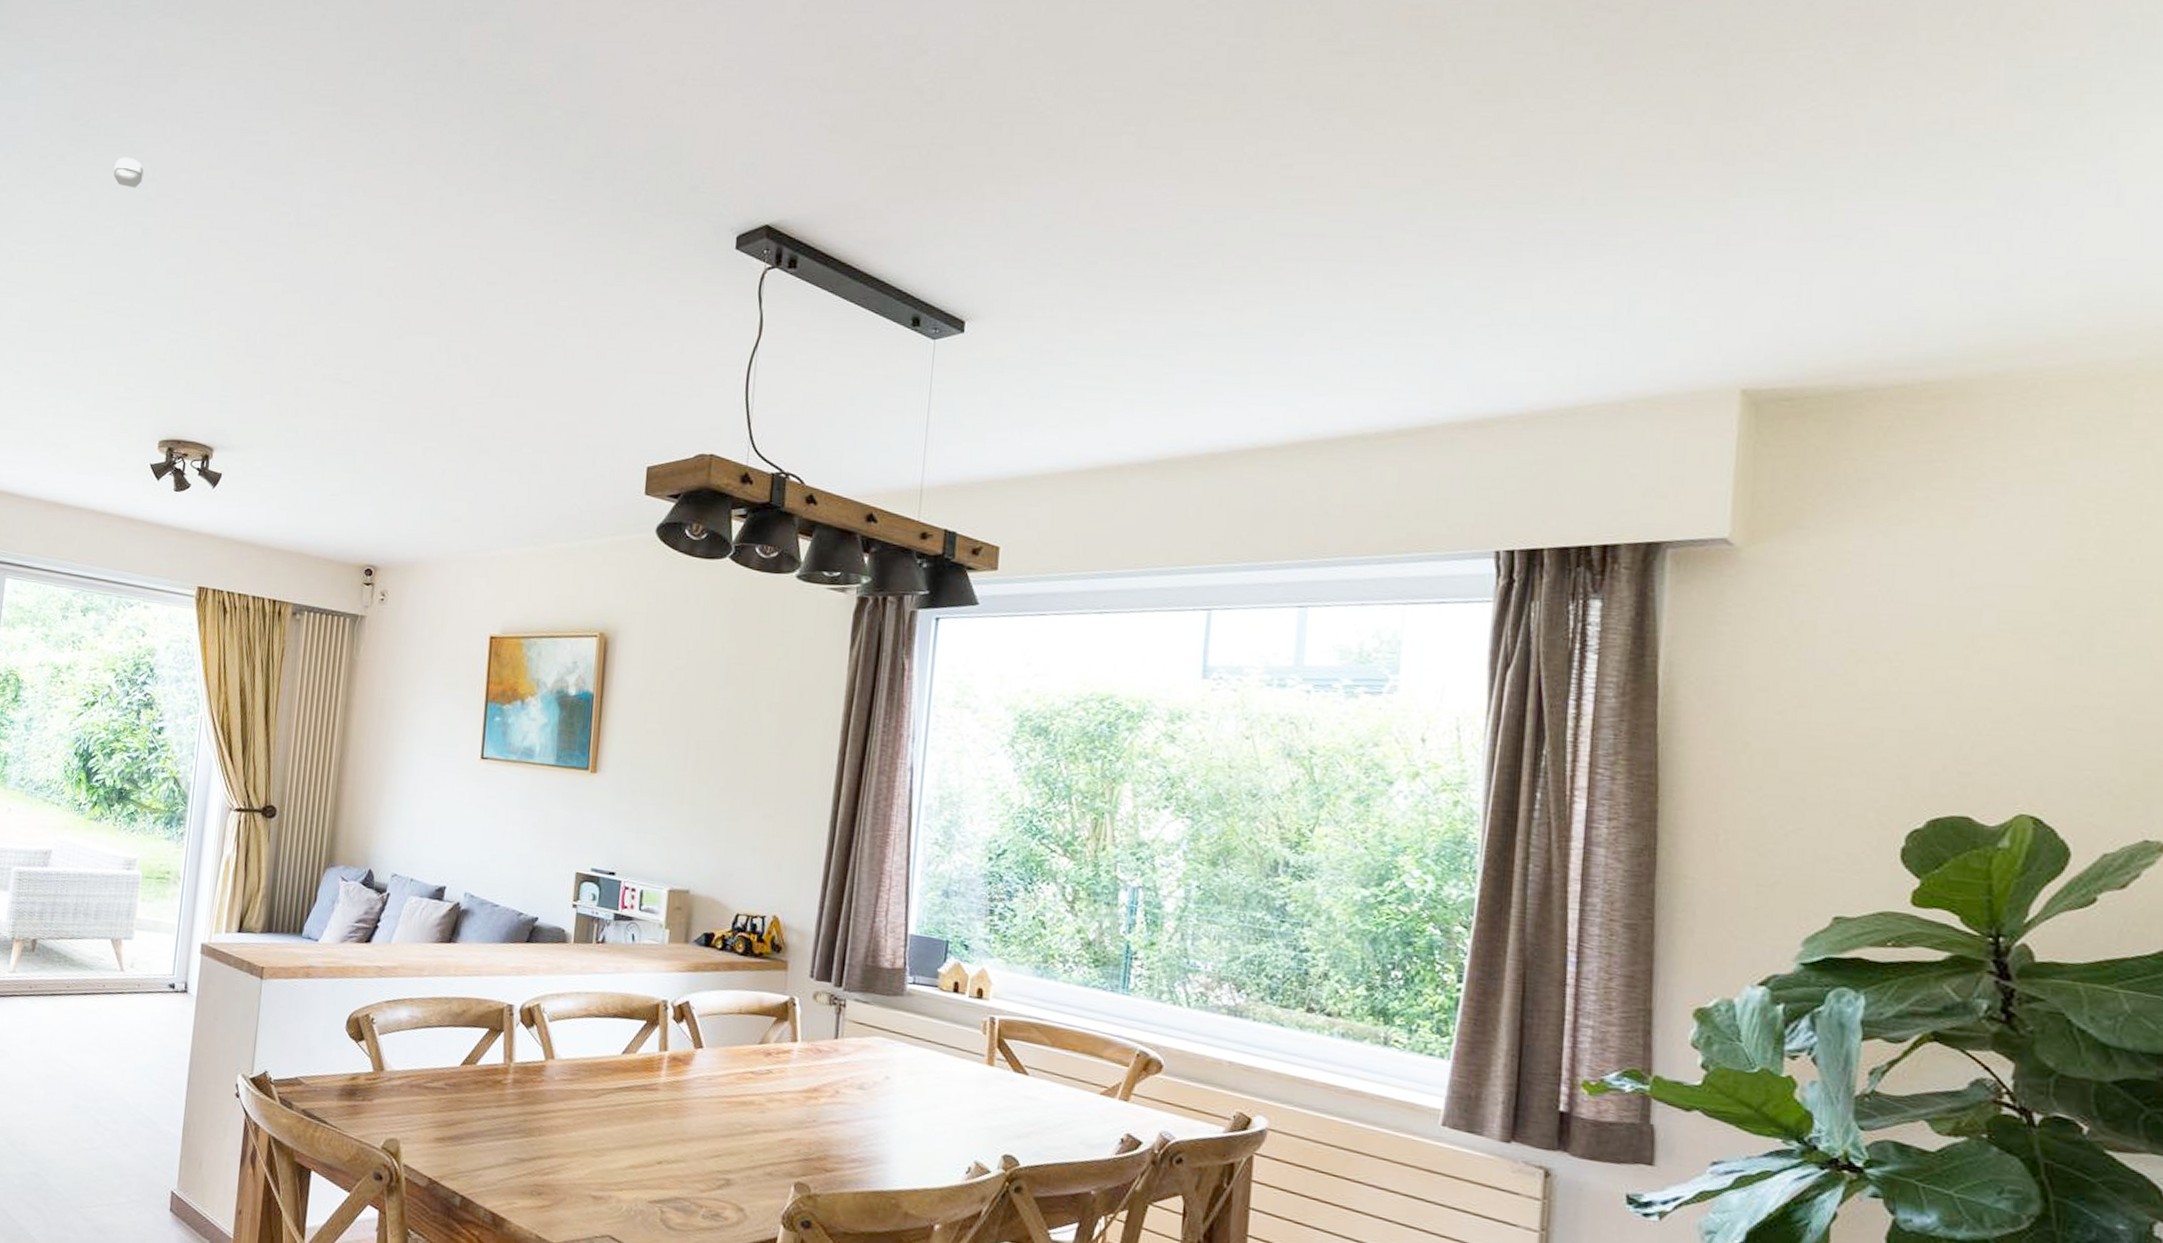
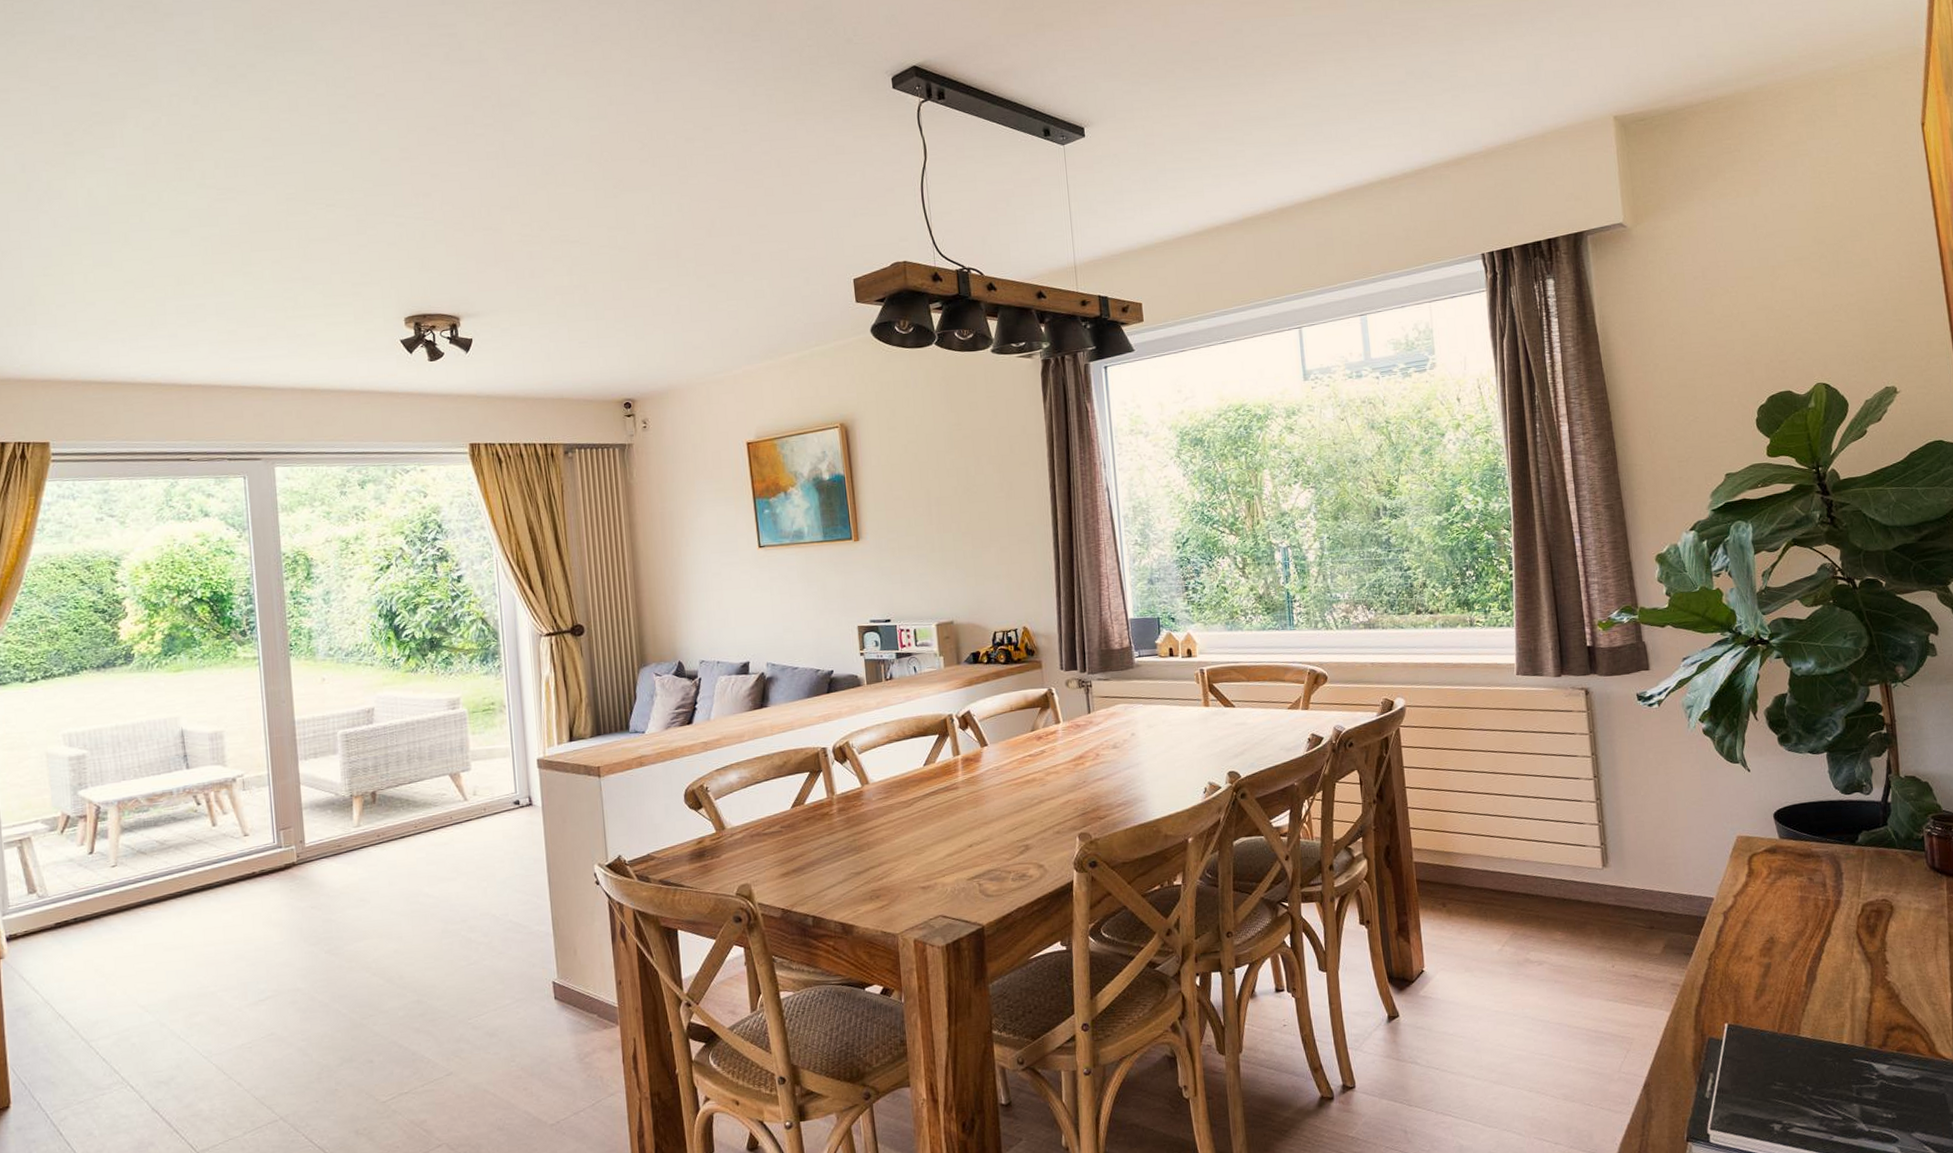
smoke detector: present [113,157,144,188] -> none [307,59,339,88]

